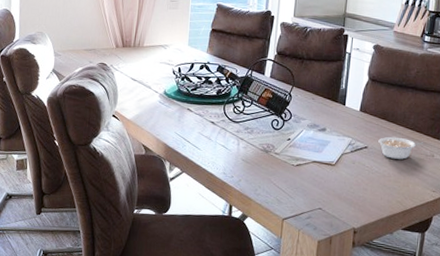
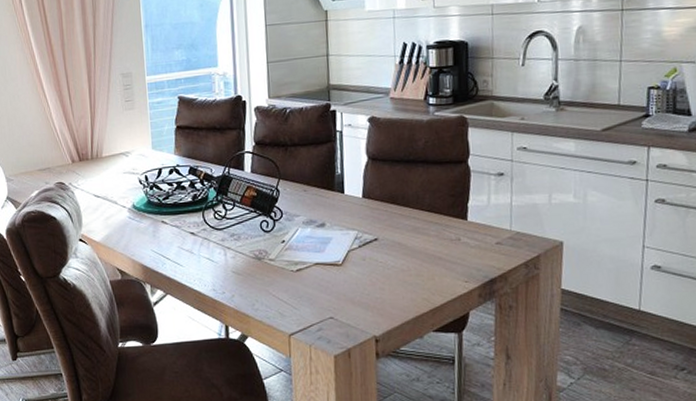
legume: present [378,136,424,160] -> none [390,222,446,249]

